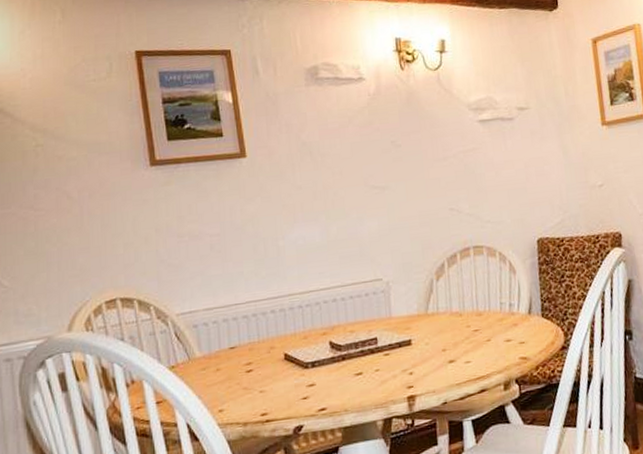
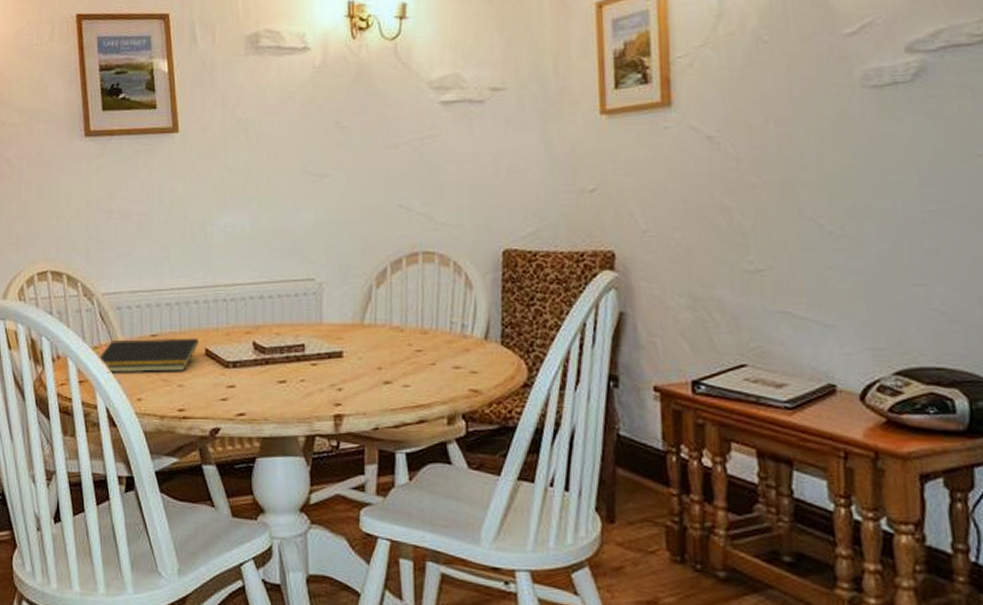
notepad: none [175,344,277,390] -> present [98,338,198,373]

